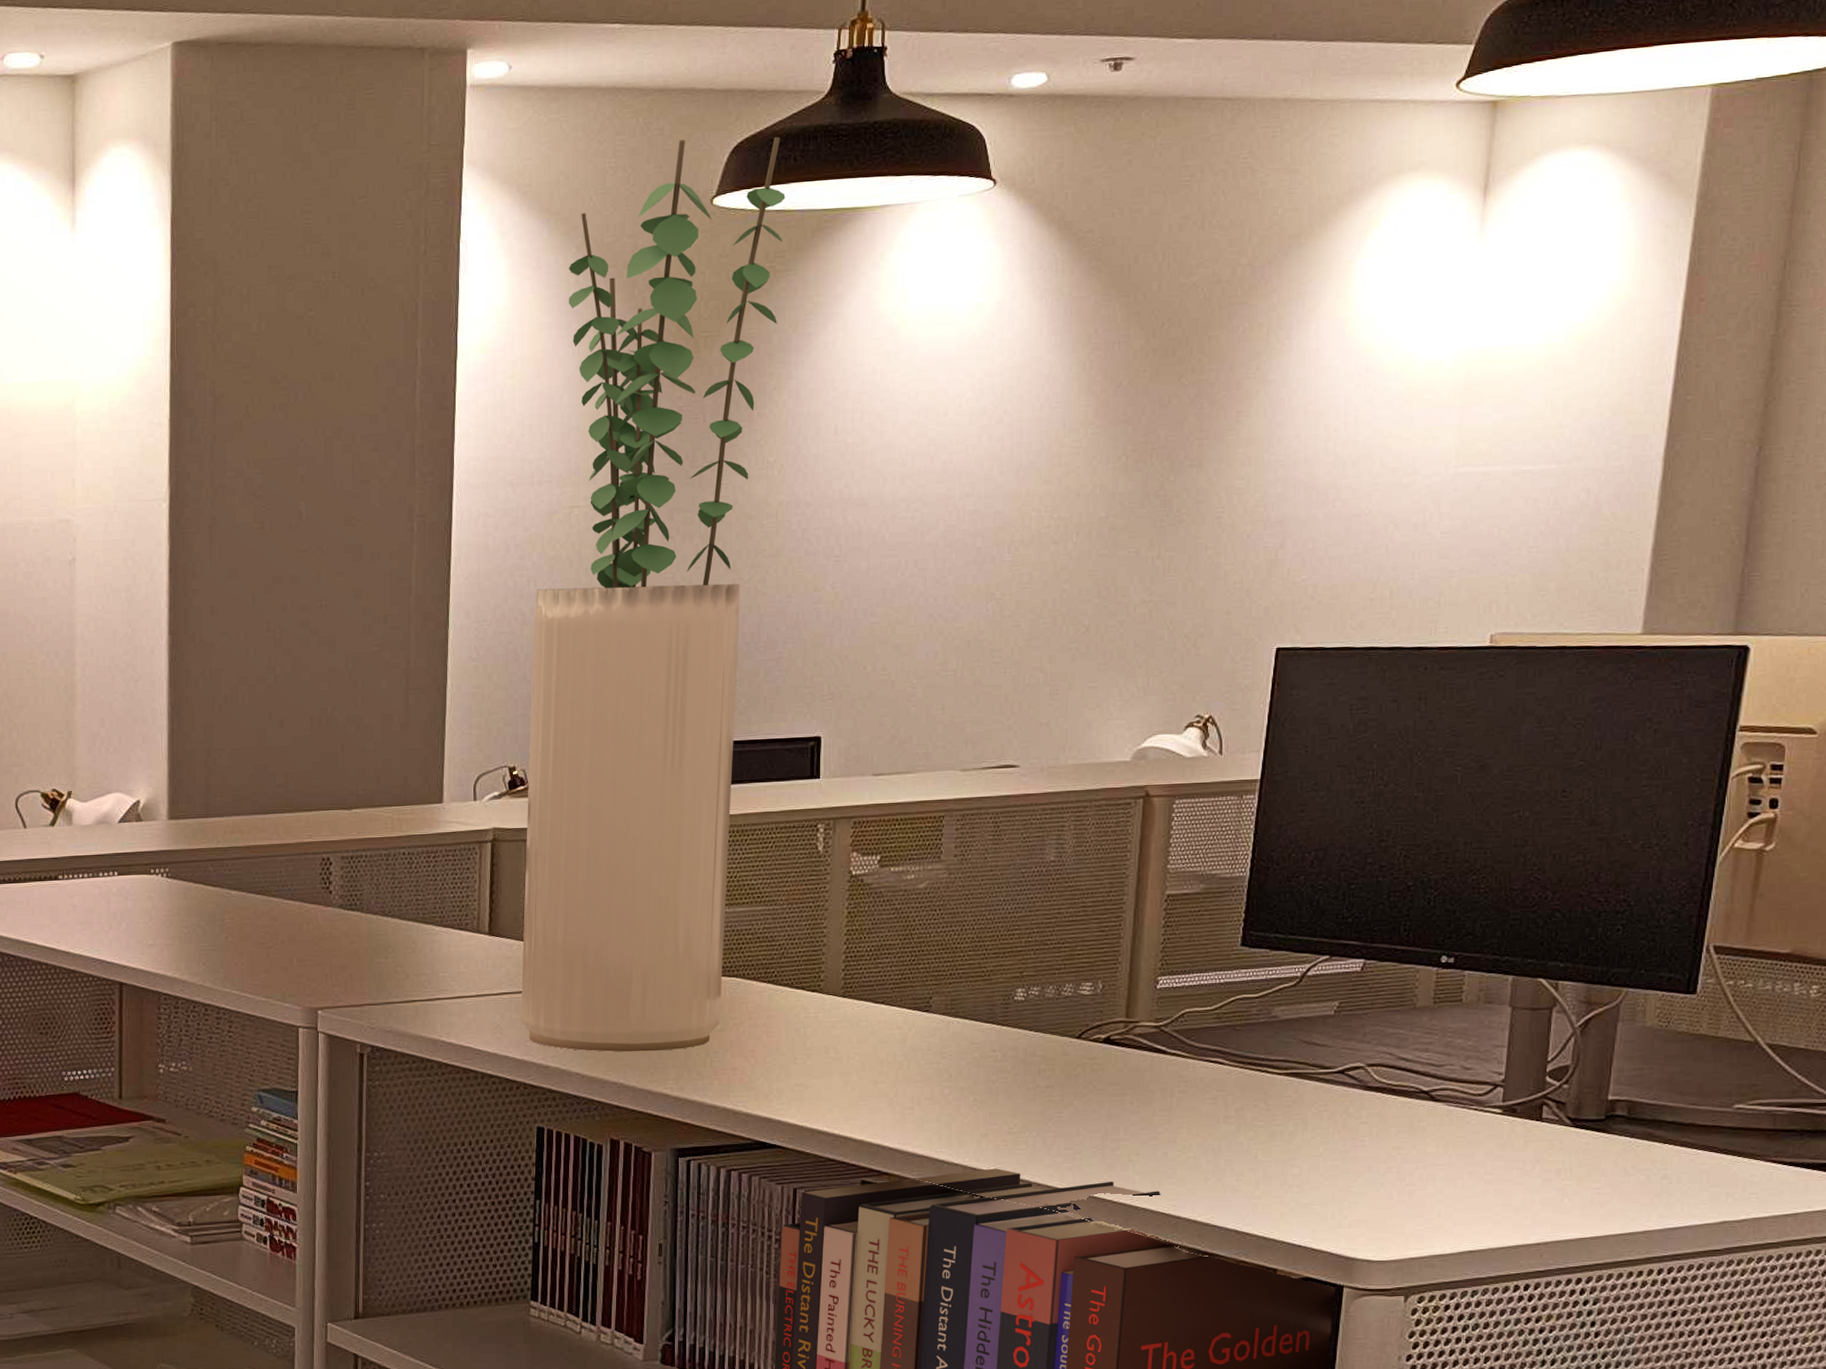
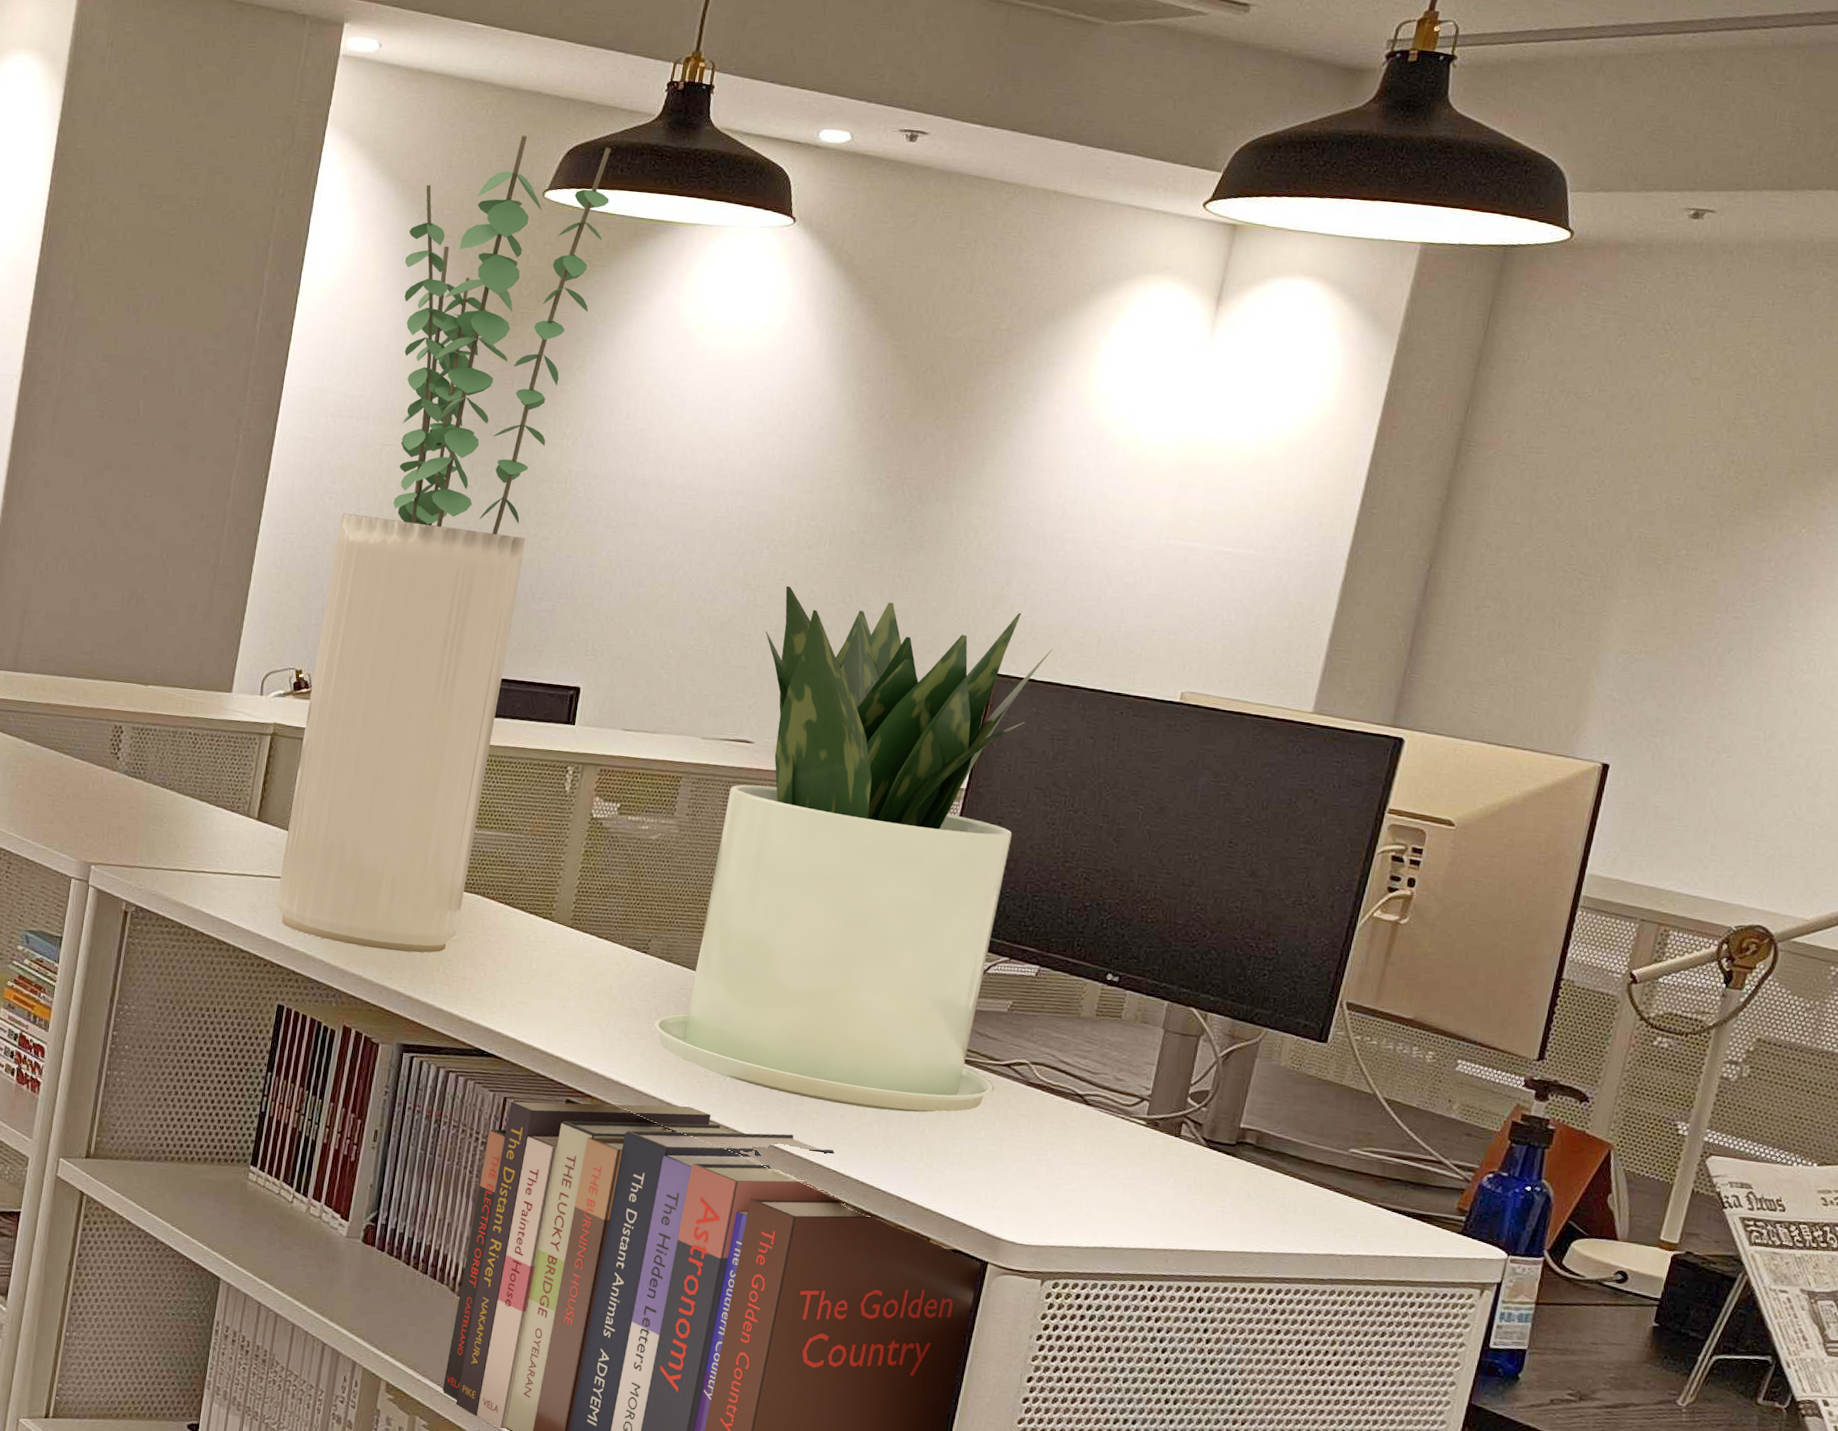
planter: none [946,576,1340,1141] -> present [653,586,1053,1113]

